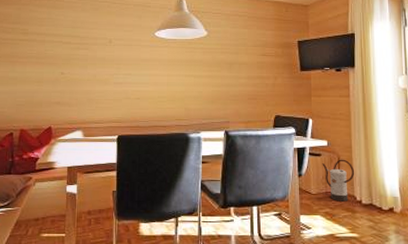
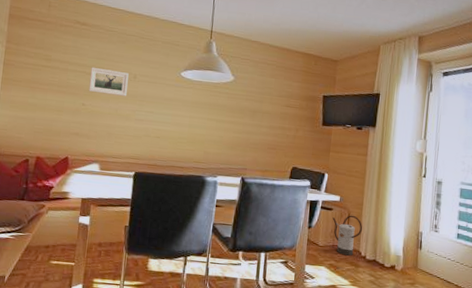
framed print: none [66,36,104,61] -> present [88,67,129,96]

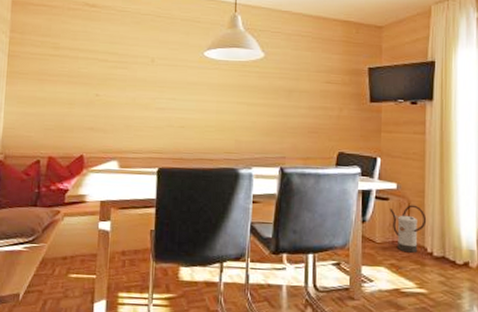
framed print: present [88,67,129,96] -> none [102,52,146,83]

